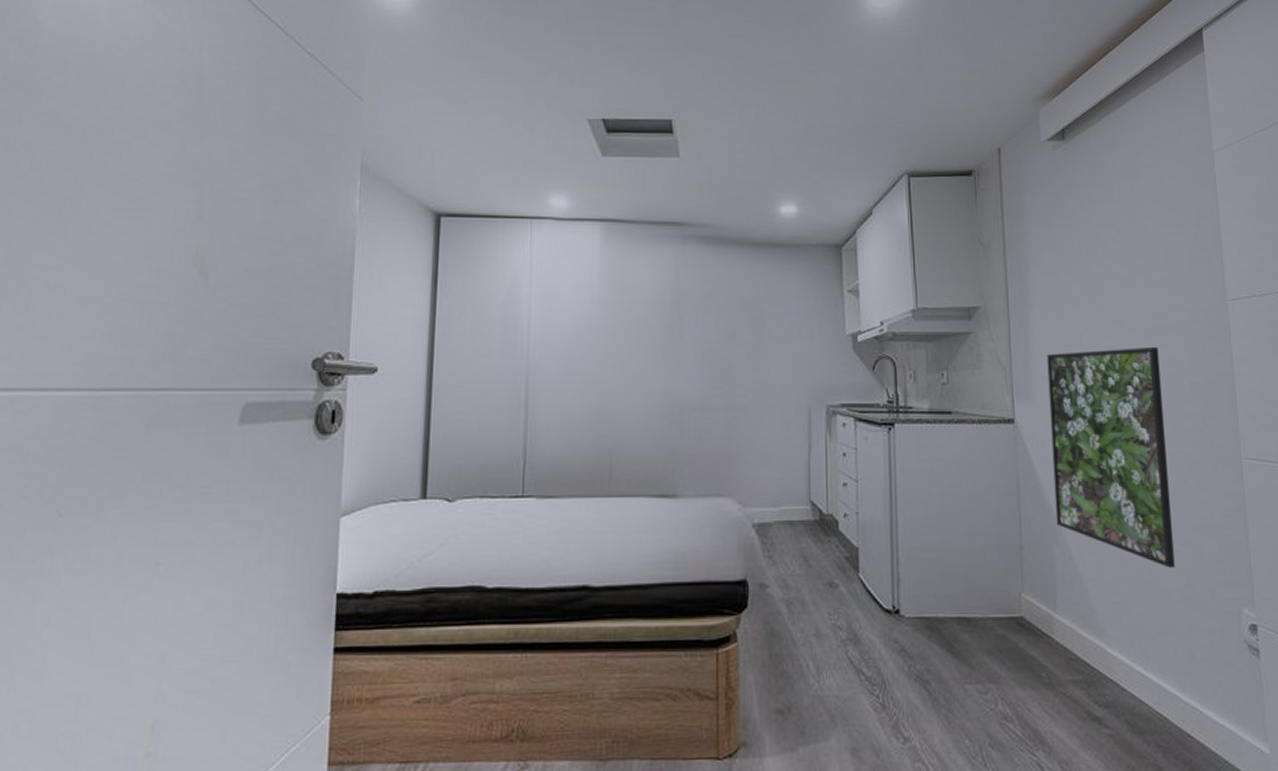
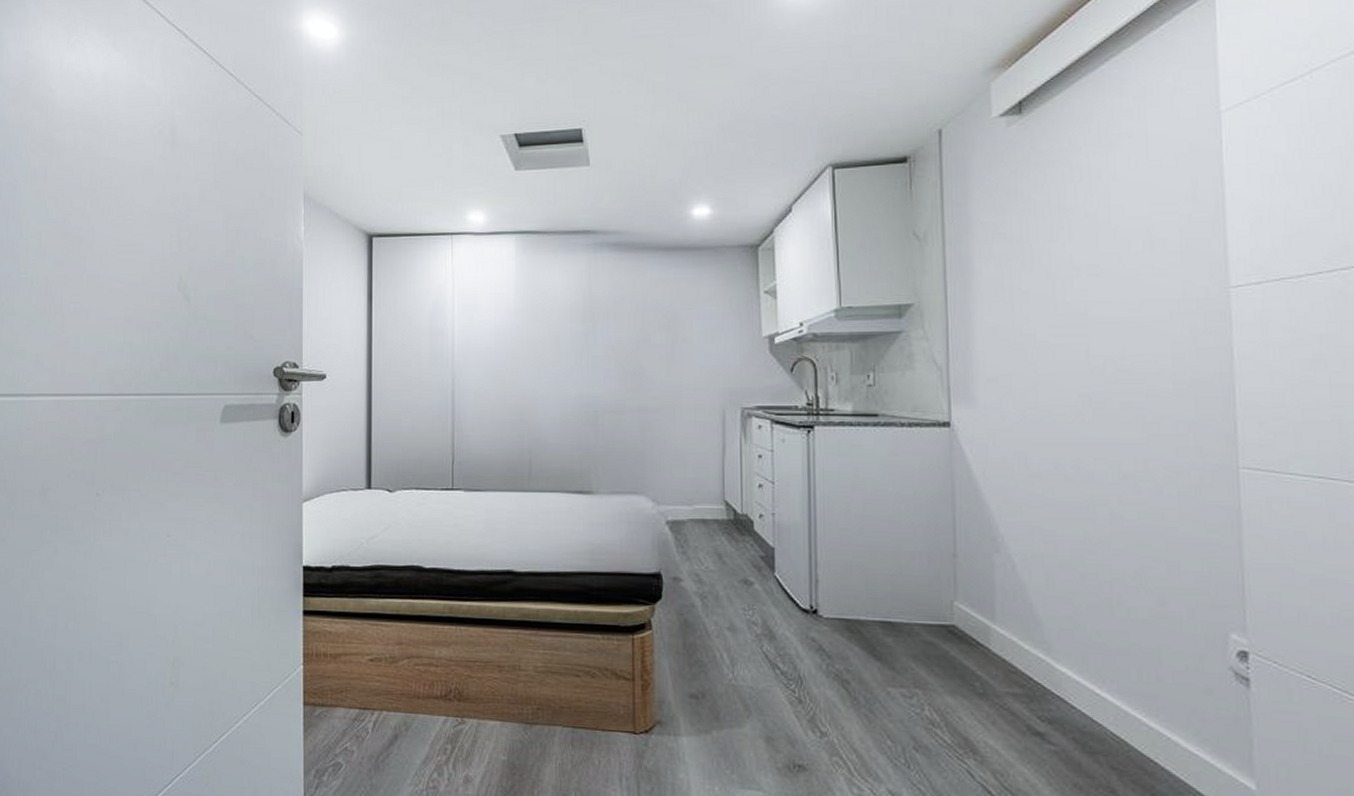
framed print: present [1046,346,1175,568] -> none [991,342,1143,585]

